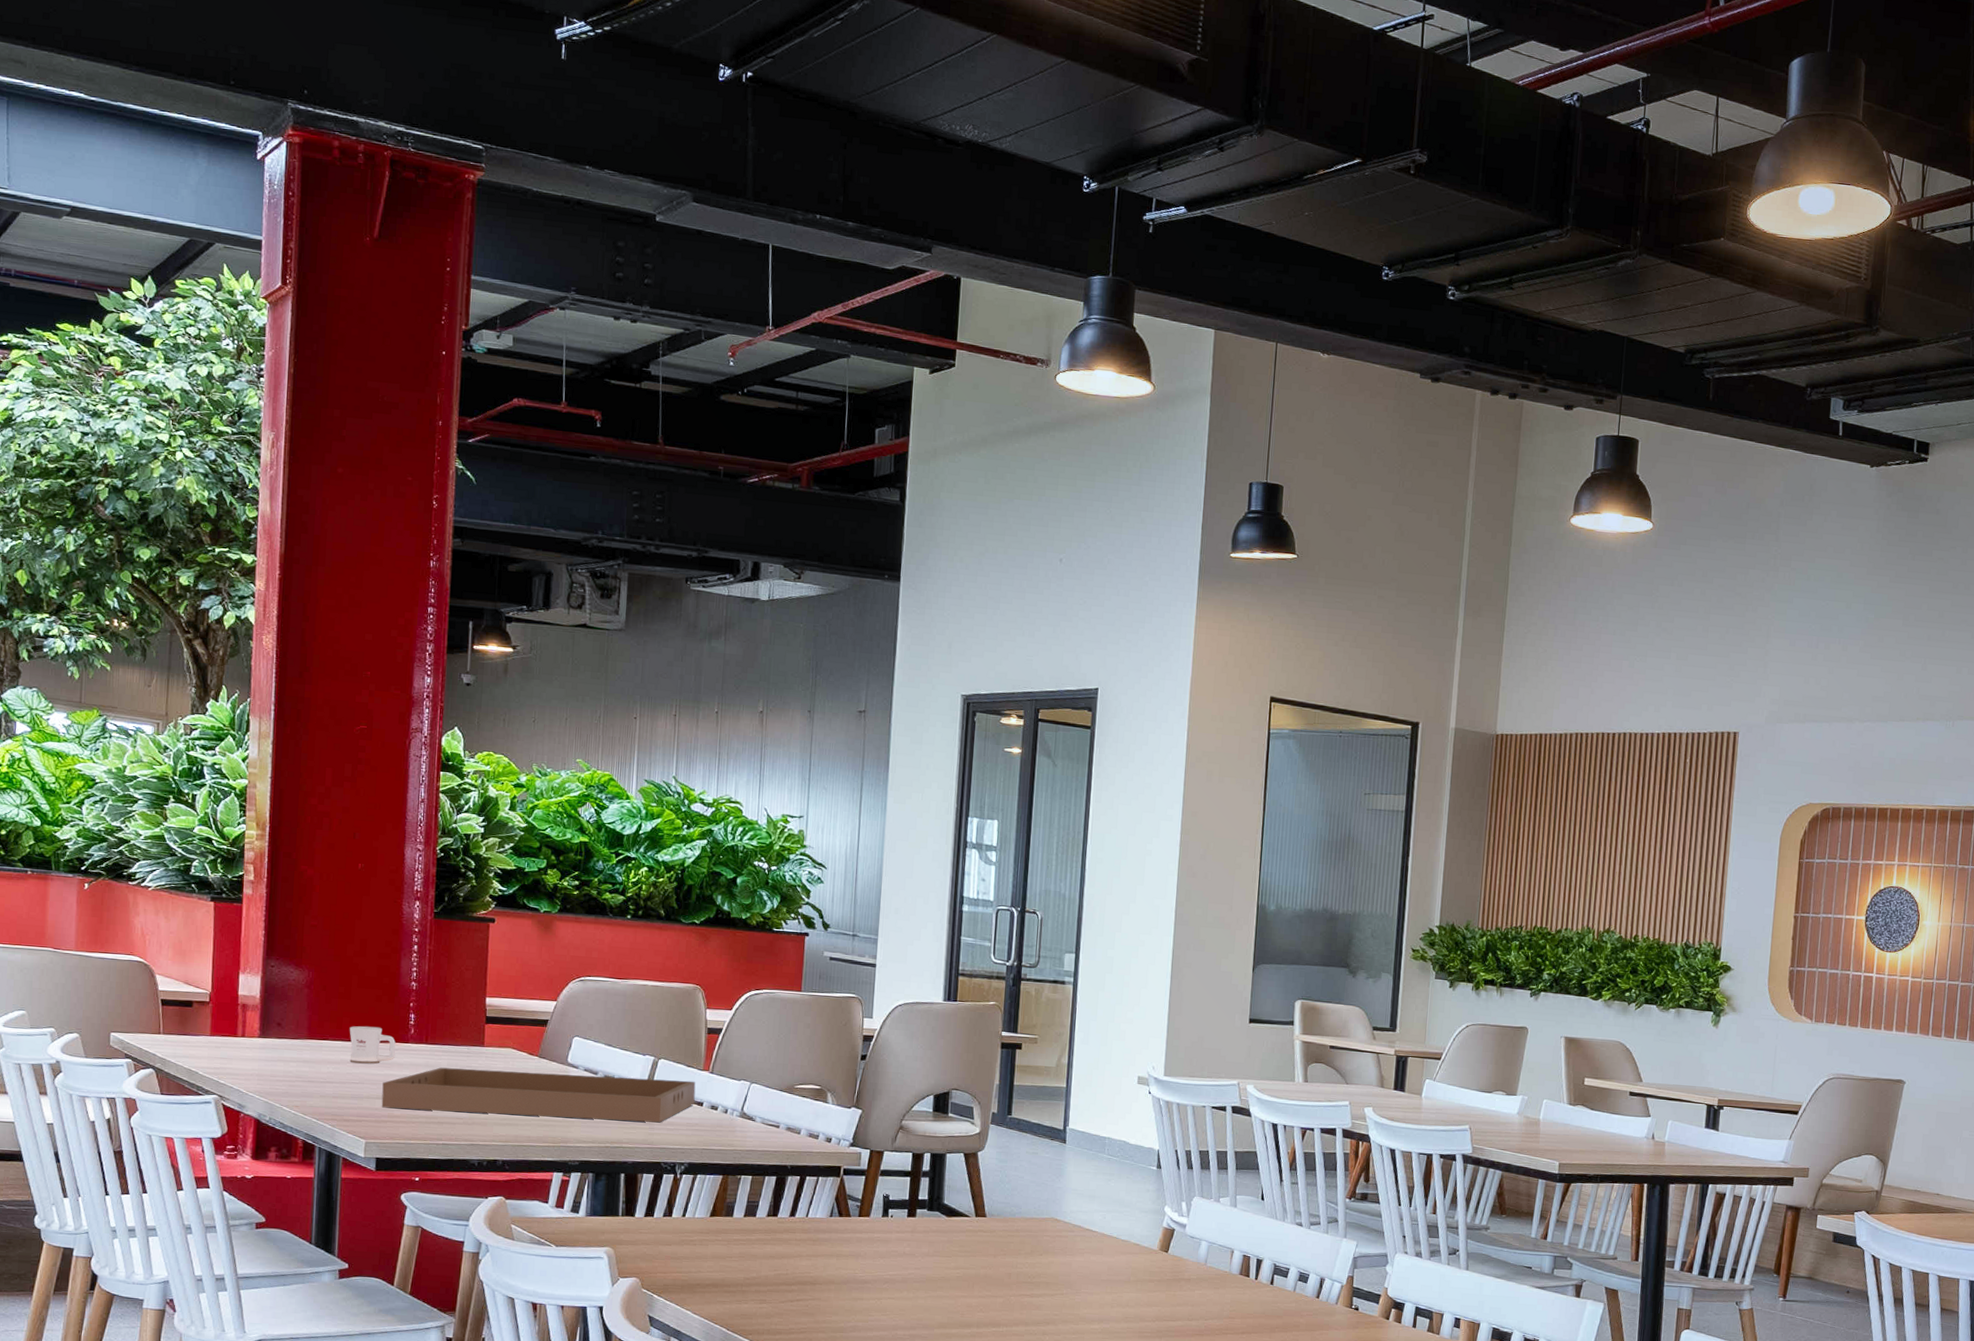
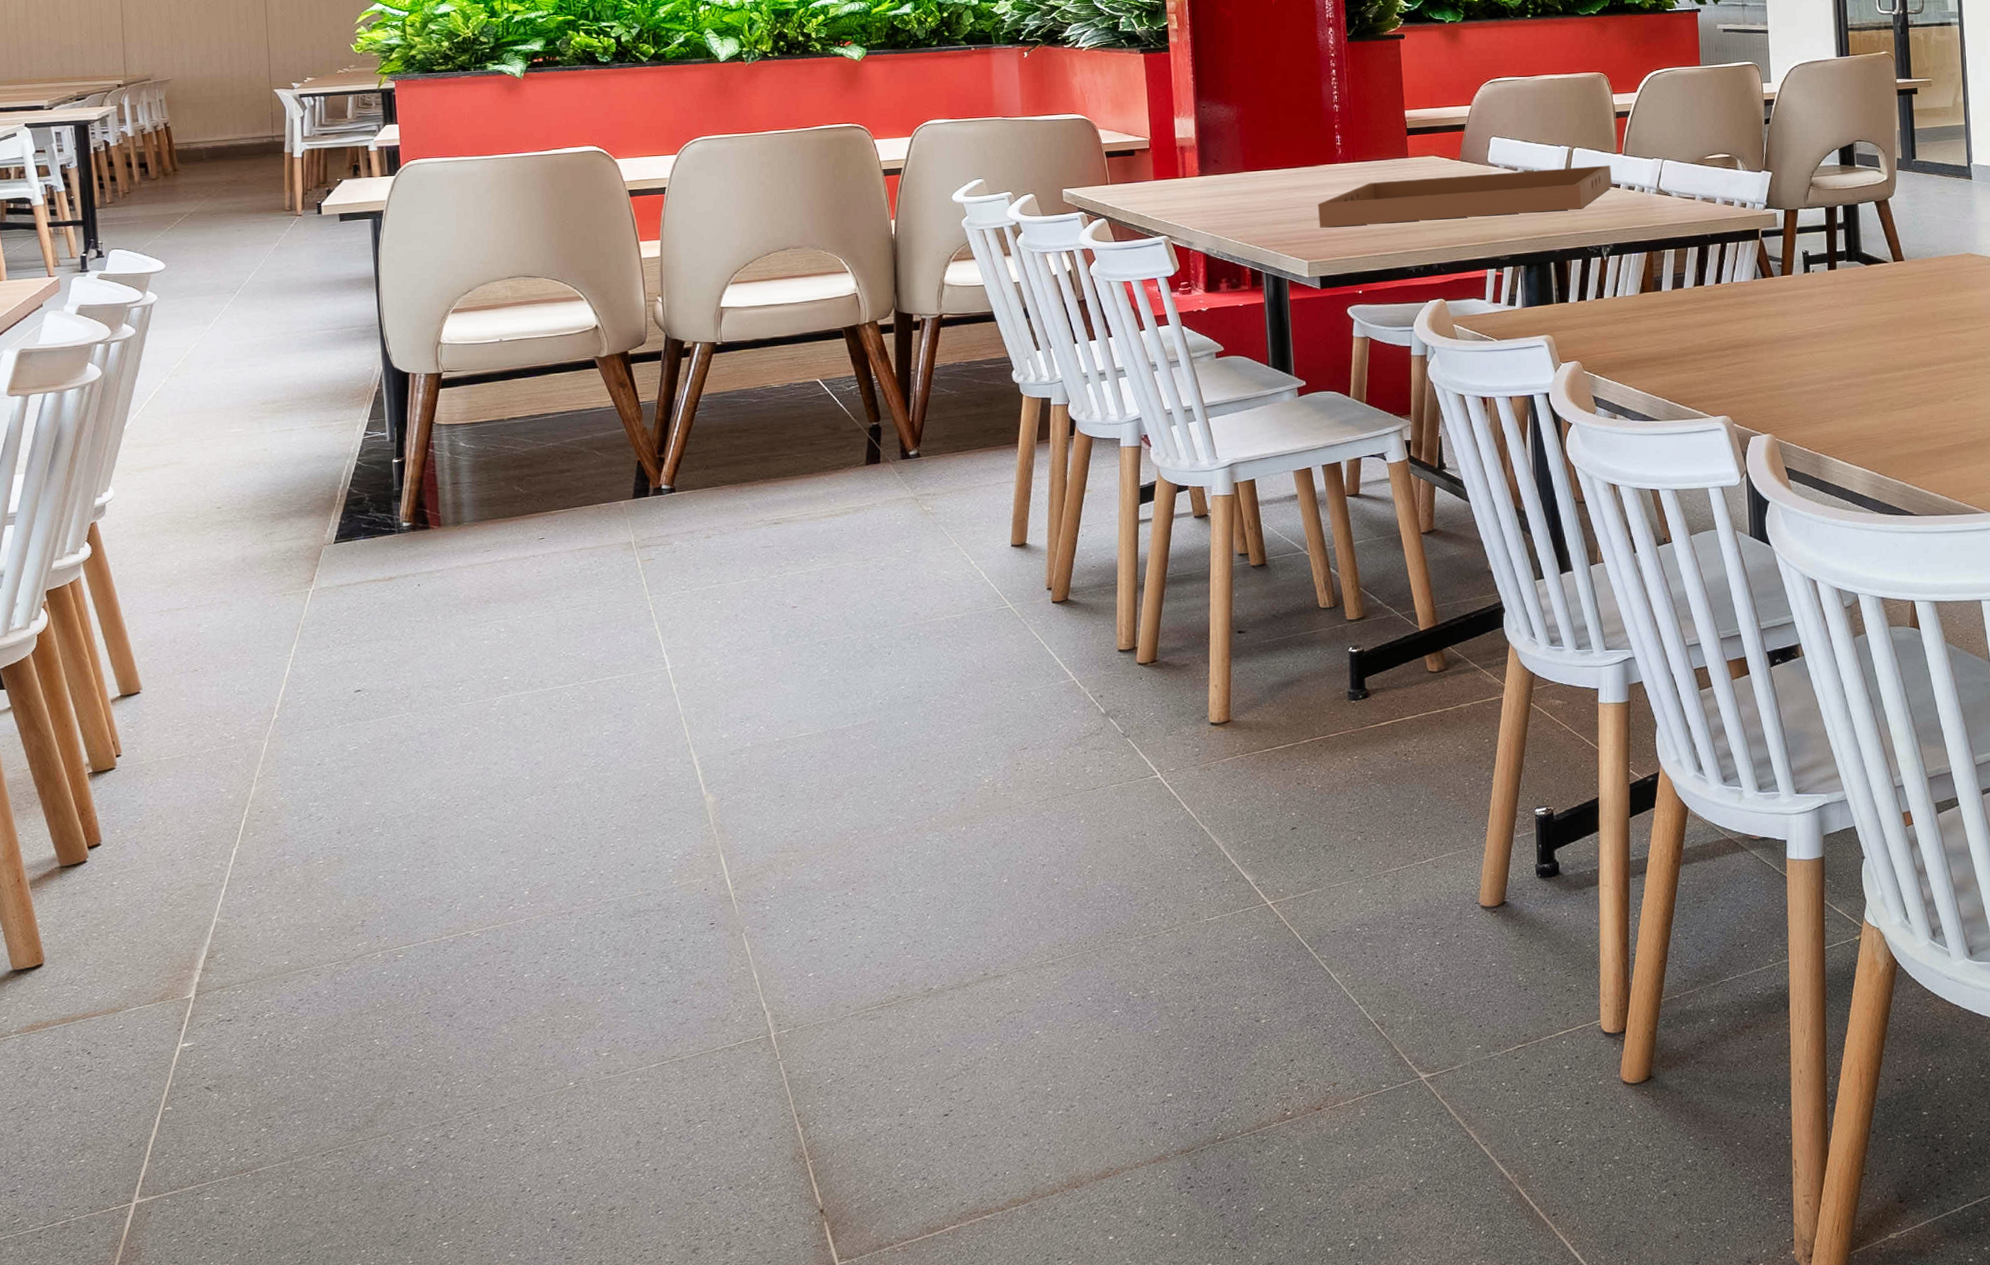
mug: present [349,1026,396,1065] -> none [1281,151,1327,189]

